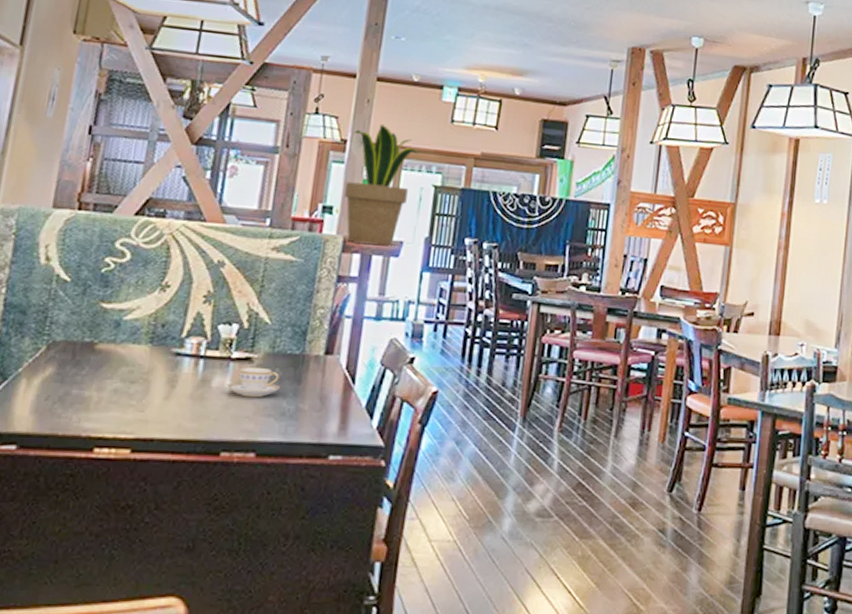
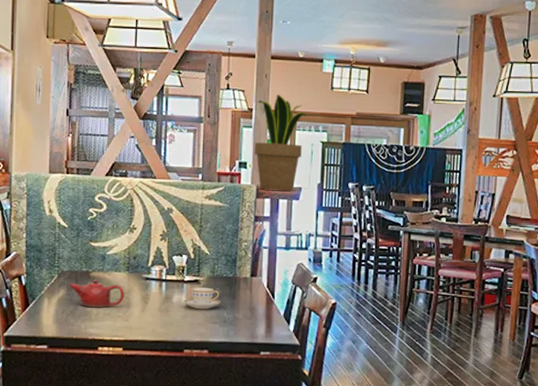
teapot: none [61,353,144,392] -> present [69,279,125,307]

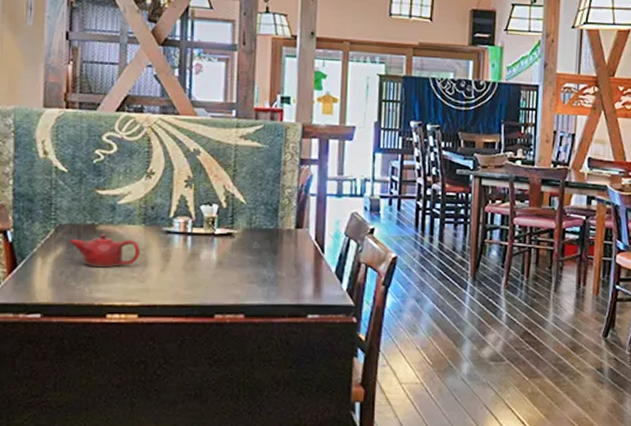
teacup: present [183,287,222,310] -> none [213,241,260,268]
potted plant: present [254,94,308,192] -> none [298,19,362,131]

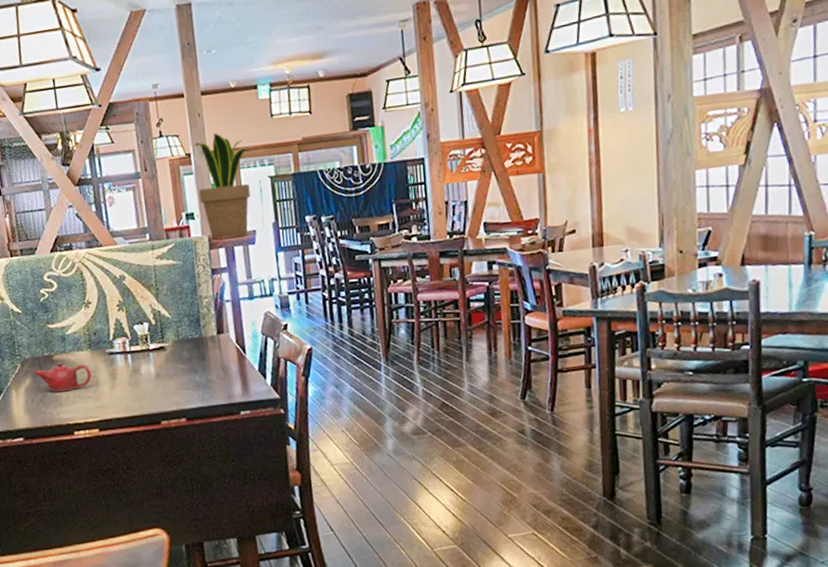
potted plant: none [298,19,362,131] -> present [194,132,251,239]

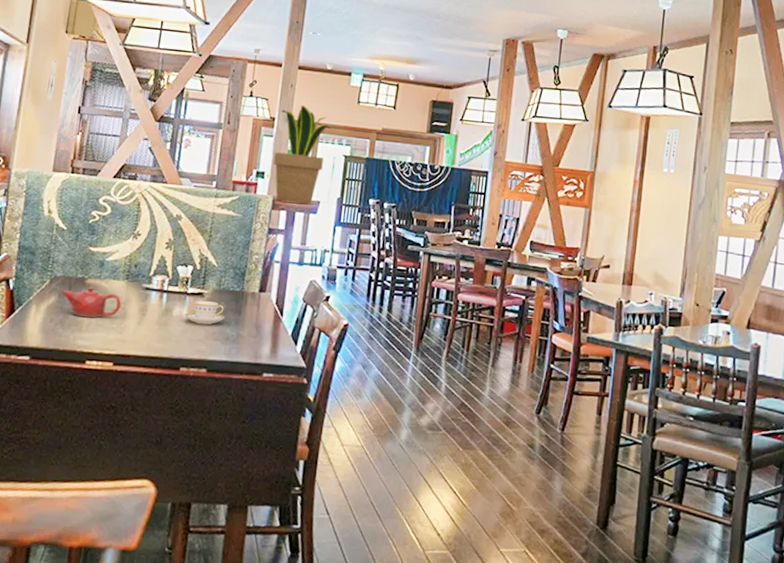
teacup: none [152,352,192,378] -> present [184,300,226,325]

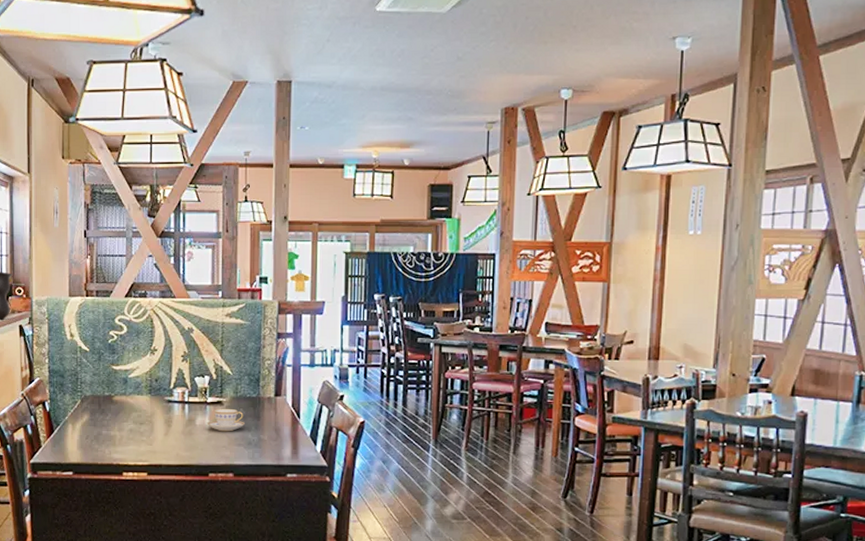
teapot: present [60,286,122,318] -> none [92,403,148,432]
potted plant: present [273,104,332,205] -> none [274,204,329,306]

